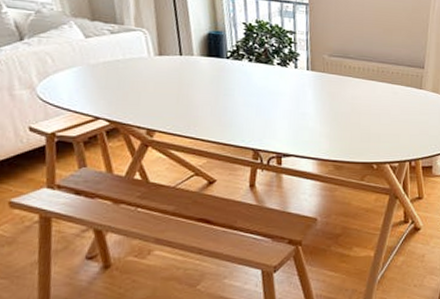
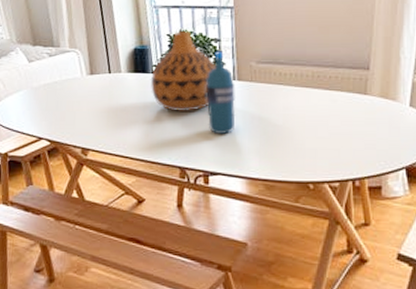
vase: none [224,20,291,98] -> present [150,30,217,113]
water bottle: none [280,42,309,119] -> present [206,51,236,134]

